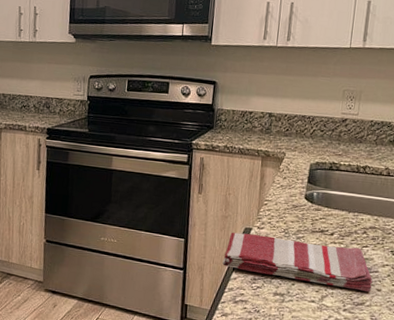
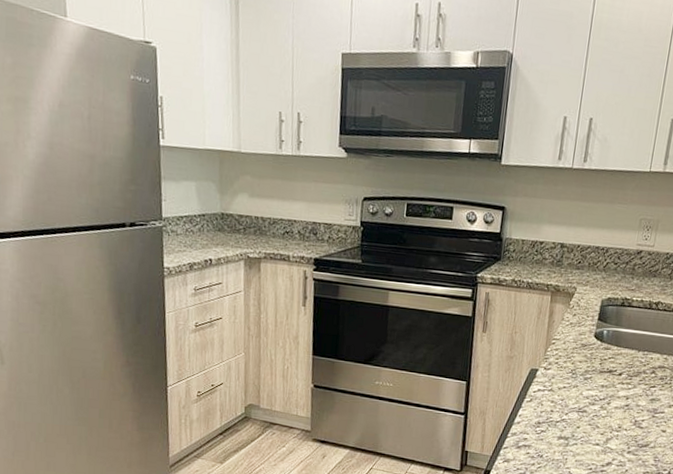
dish towel: present [222,232,373,293] -> none [506,373,658,434]

